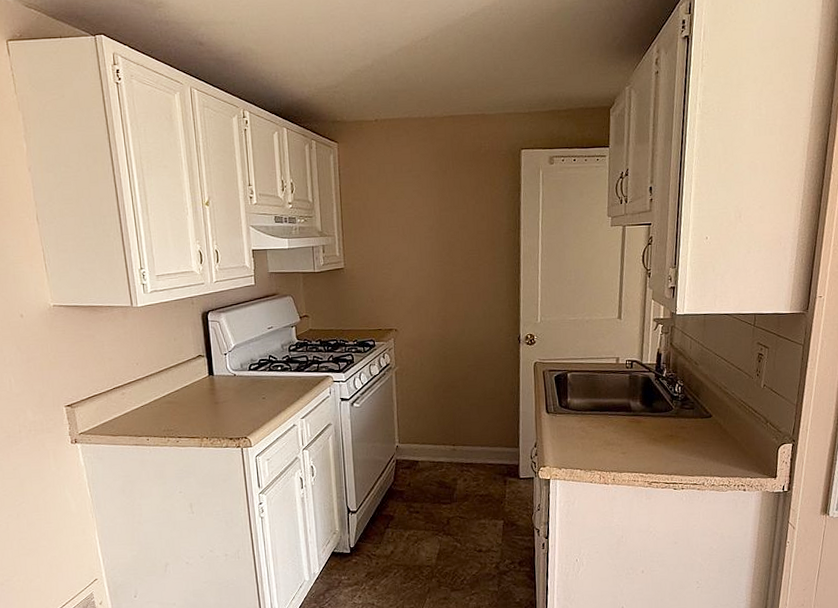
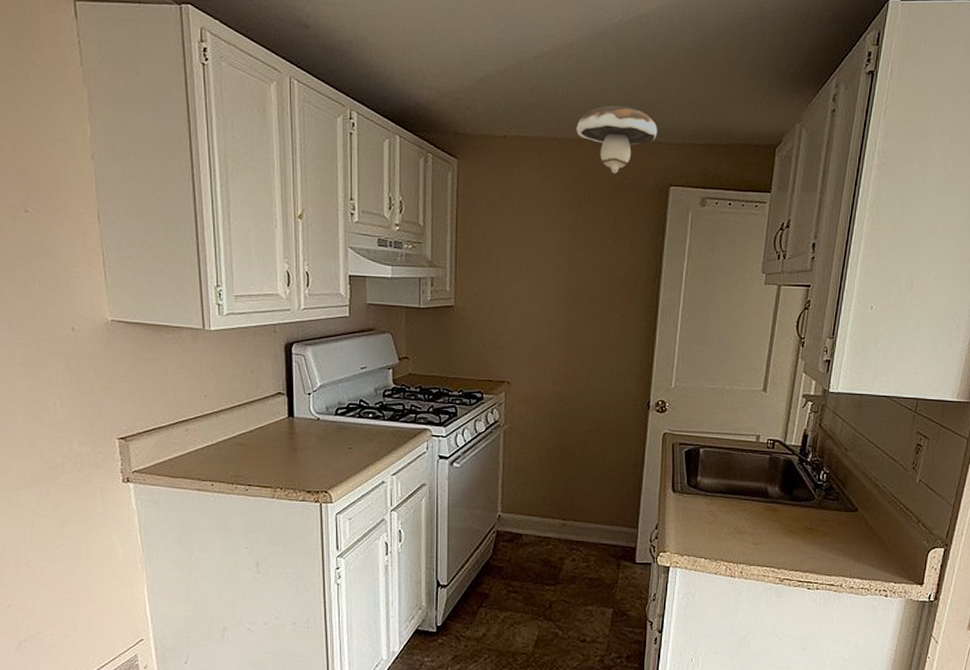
mushroom: none [436,85,507,143] -> present [576,105,658,174]

